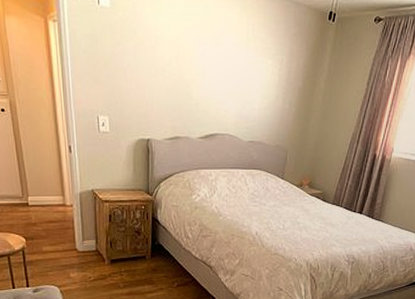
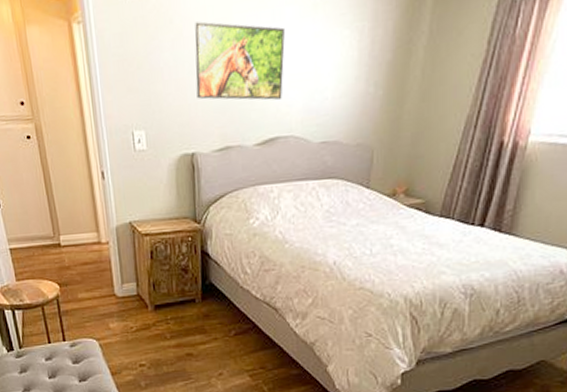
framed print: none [153,36,225,105] -> present [195,21,286,100]

